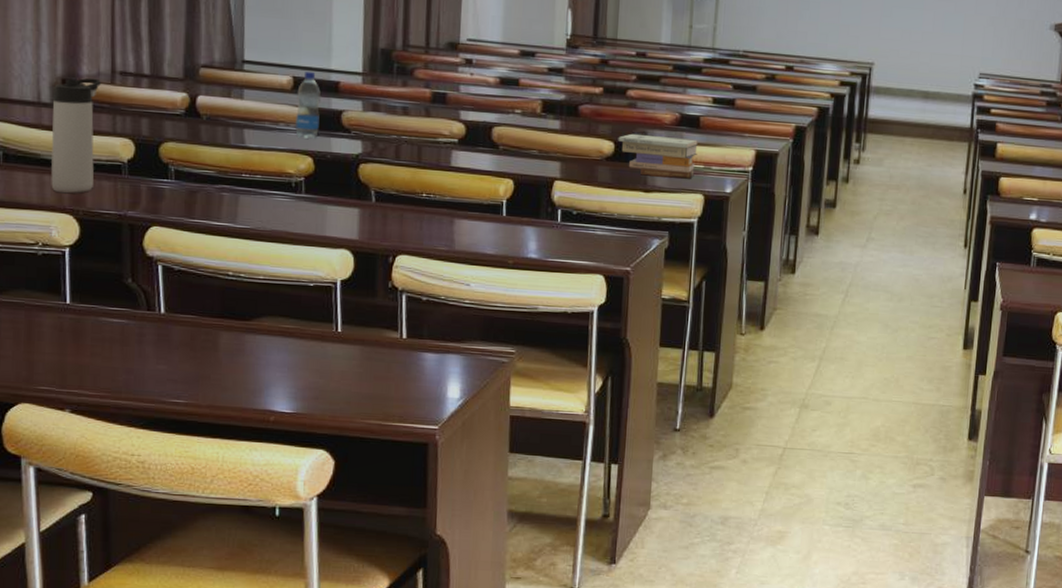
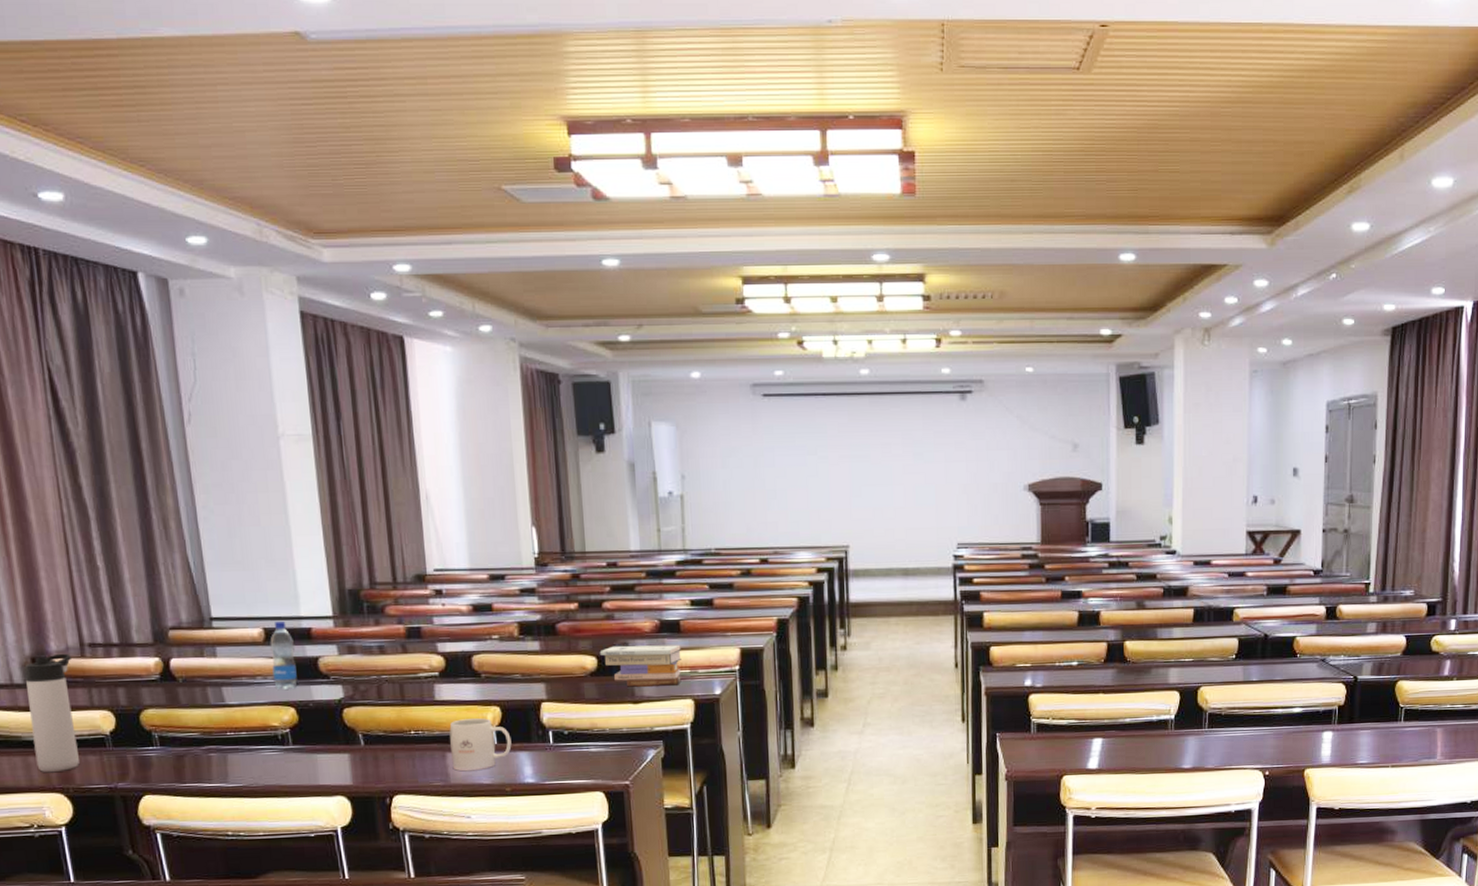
mug: none [458,187,520,241] -> present [449,718,512,772]

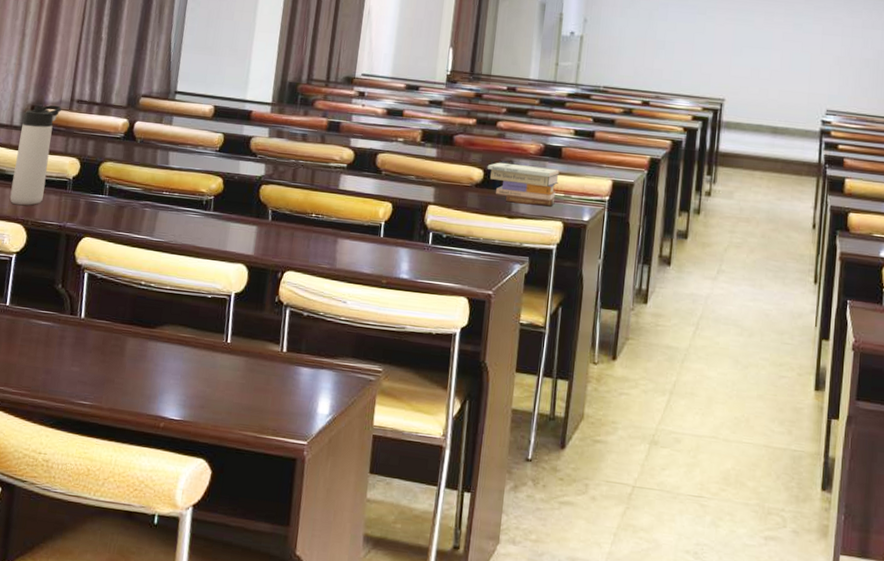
bottle: present [270,622,298,691] -> none [211,102,236,162]
mug: present [449,718,512,772] -> none [340,209,396,260]

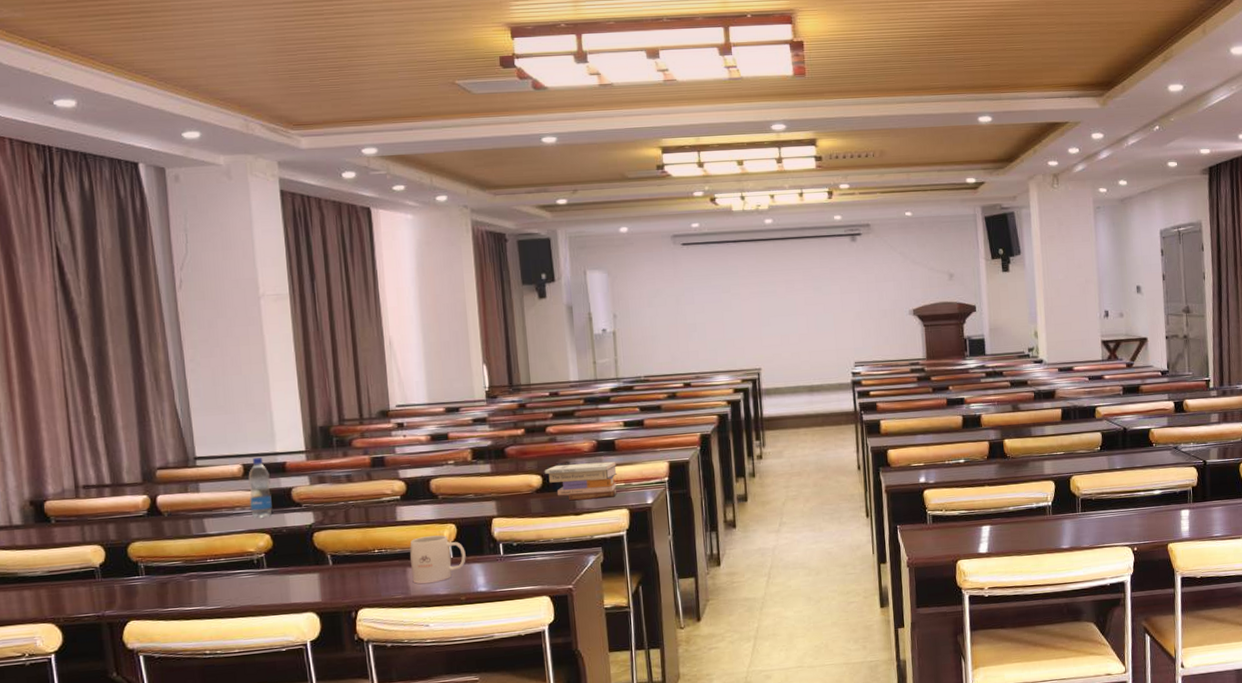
thermos bottle: present [9,105,62,206] -> none [23,495,70,606]
bottle: none [211,102,236,162] -> present [248,458,273,519]
mug: none [340,209,396,260] -> present [409,535,466,585]

